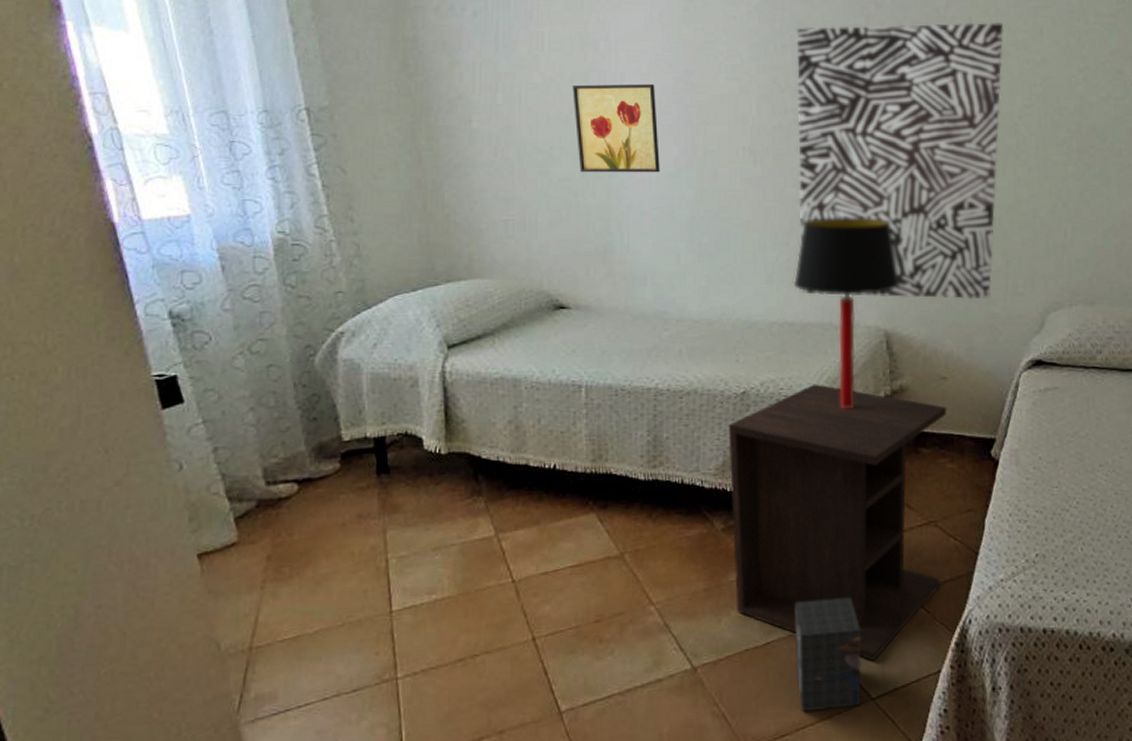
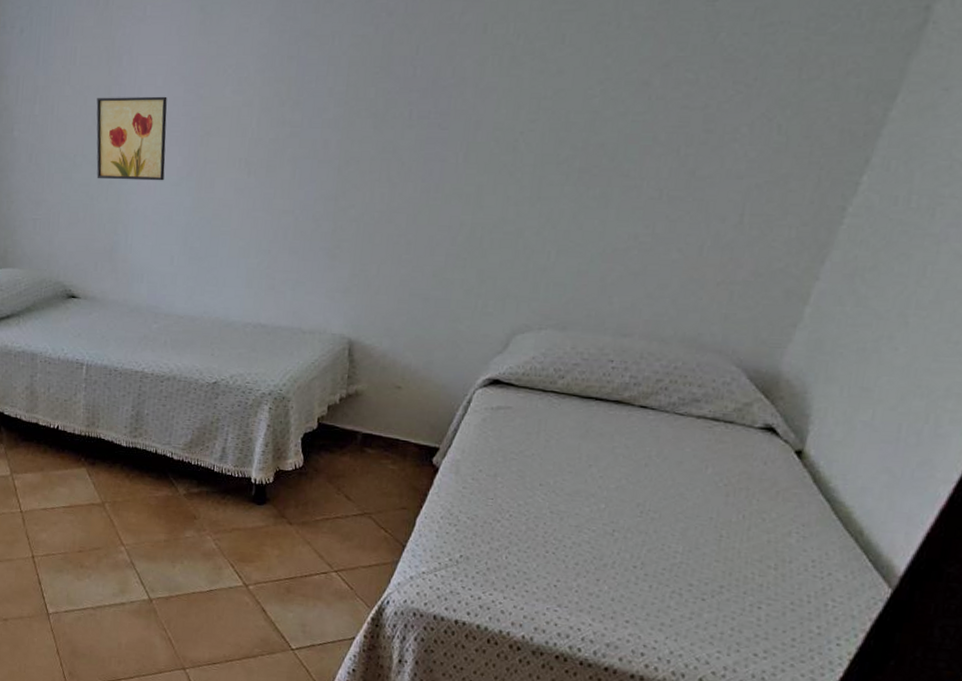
nightstand: present [729,384,947,662] -> none [189,381,397,620]
table lamp: present [793,218,900,409] -> none [270,229,370,407]
speaker: present [795,598,861,711] -> none [231,562,290,653]
wall art: present [796,23,1003,299] -> none [276,30,521,316]

